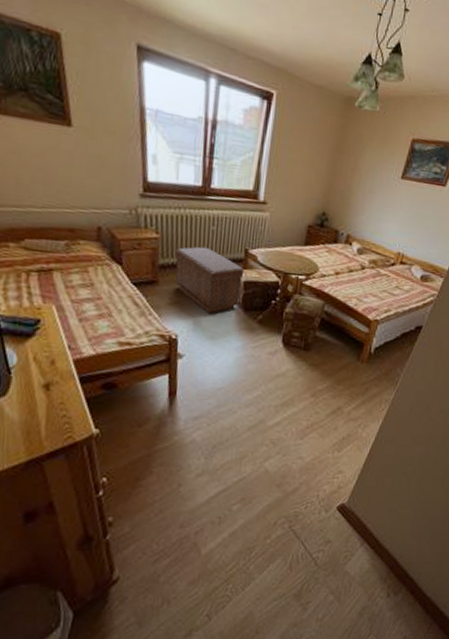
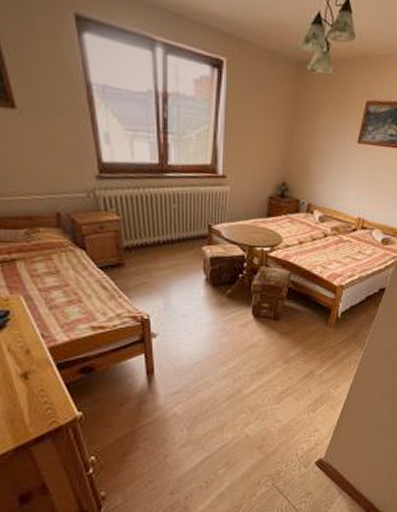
bench: present [174,246,245,314] -> none [138,225,210,292]

